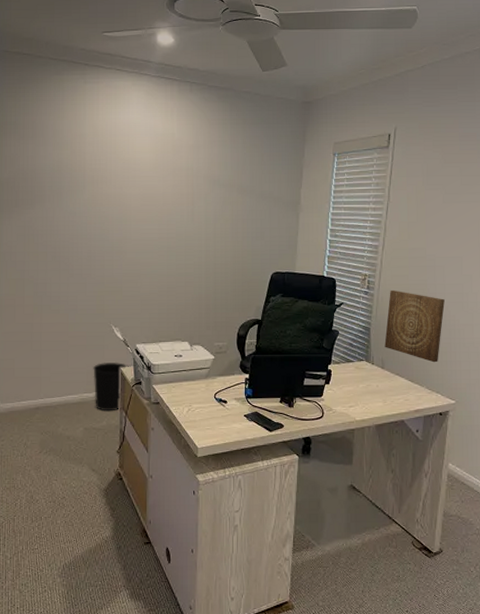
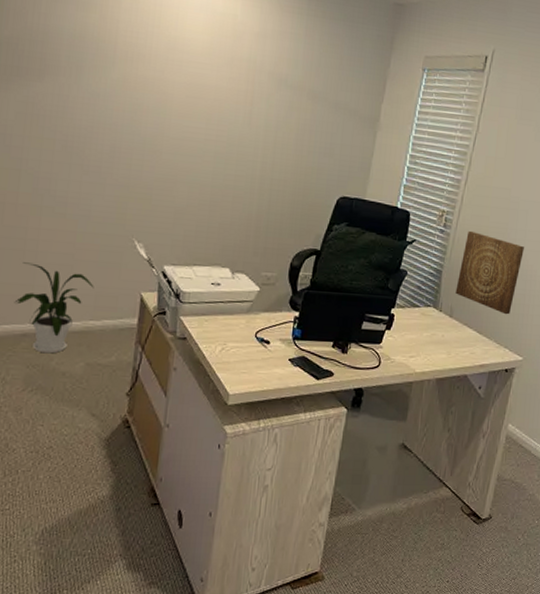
house plant: none [28,351,85,422] -> present [14,262,94,354]
wastebasket: present [93,361,129,412] -> none [102,284,152,345]

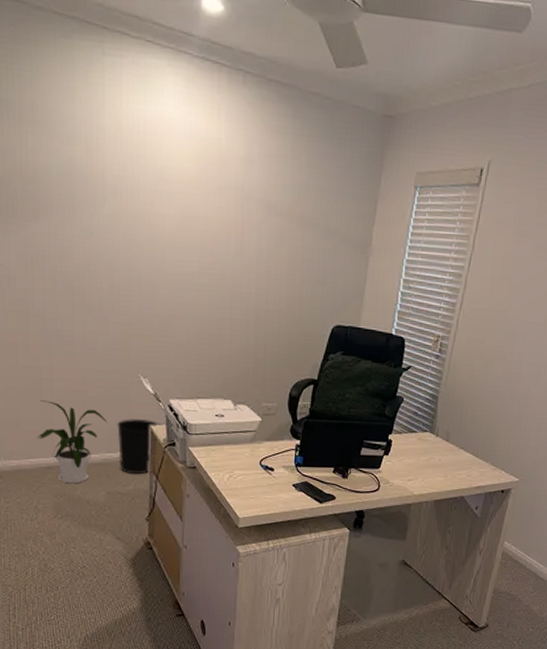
wastebasket: none [102,284,152,345] -> present [117,418,160,475]
wall art: present [455,230,524,315] -> none [451,355,521,438]

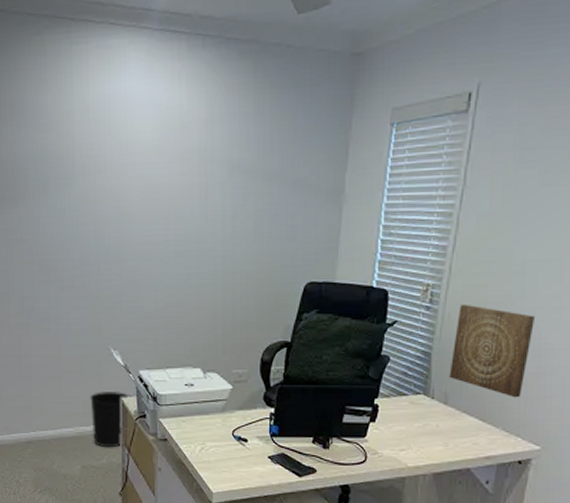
house plant: present [37,400,107,484] -> none [18,377,81,458]
wall art: none [451,355,521,438] -> present [449,304,535,398]

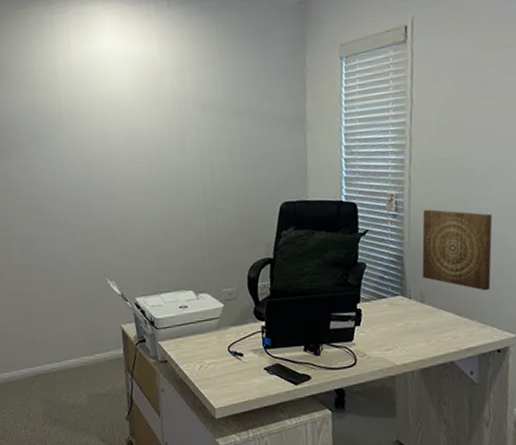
wastebasket: present [90,390,131,448] -> none [91,319,130,375]

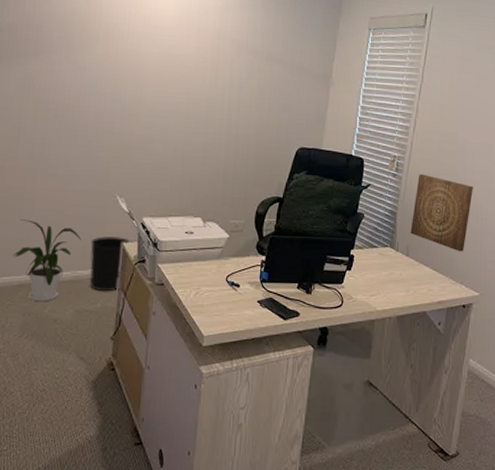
house plant: none [24,313,83,390] -> present [12,219,82,302]
wastebasket: none [91,319,130,375] -> present [89,236,132,292]

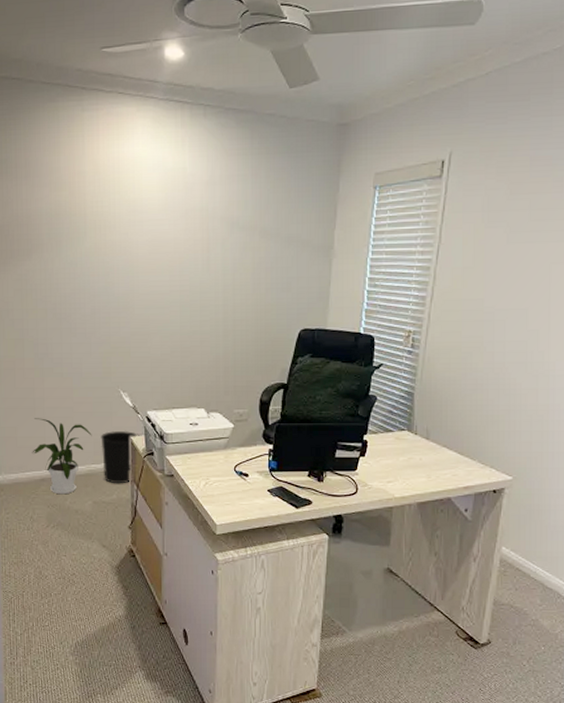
wall art: present [410,173,473,252] -> none [430,348,504,433]

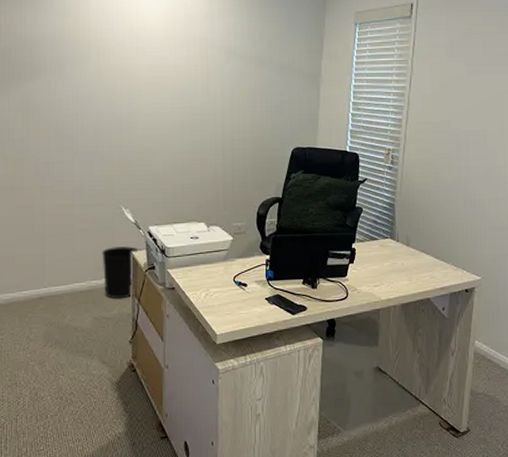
house plant: present [32,418,92,495] -> none [30,236,93,313]

